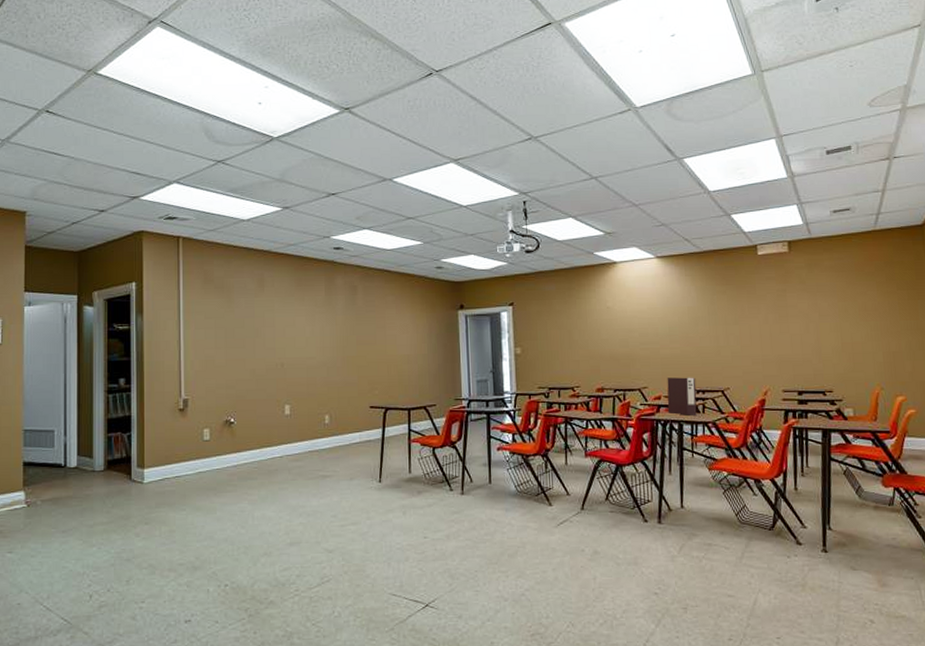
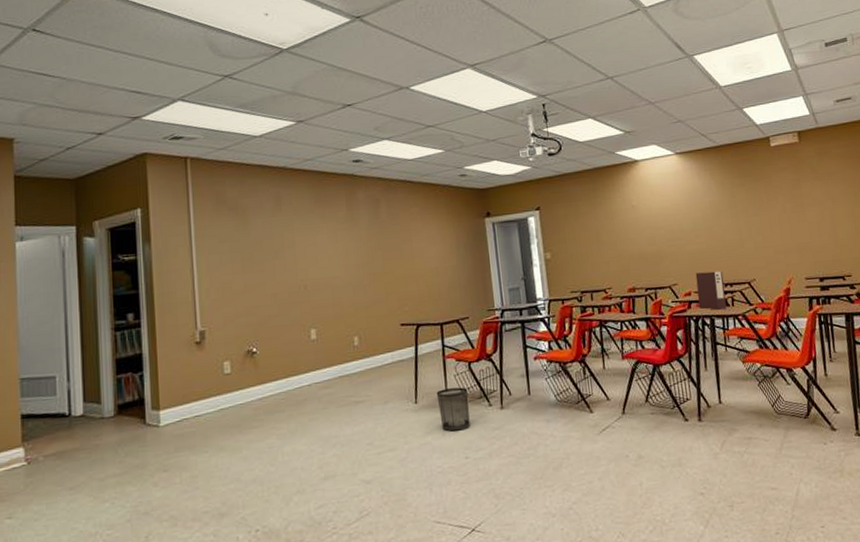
waste bin: none [400,471,431,512] -> present [436,387,470,432]

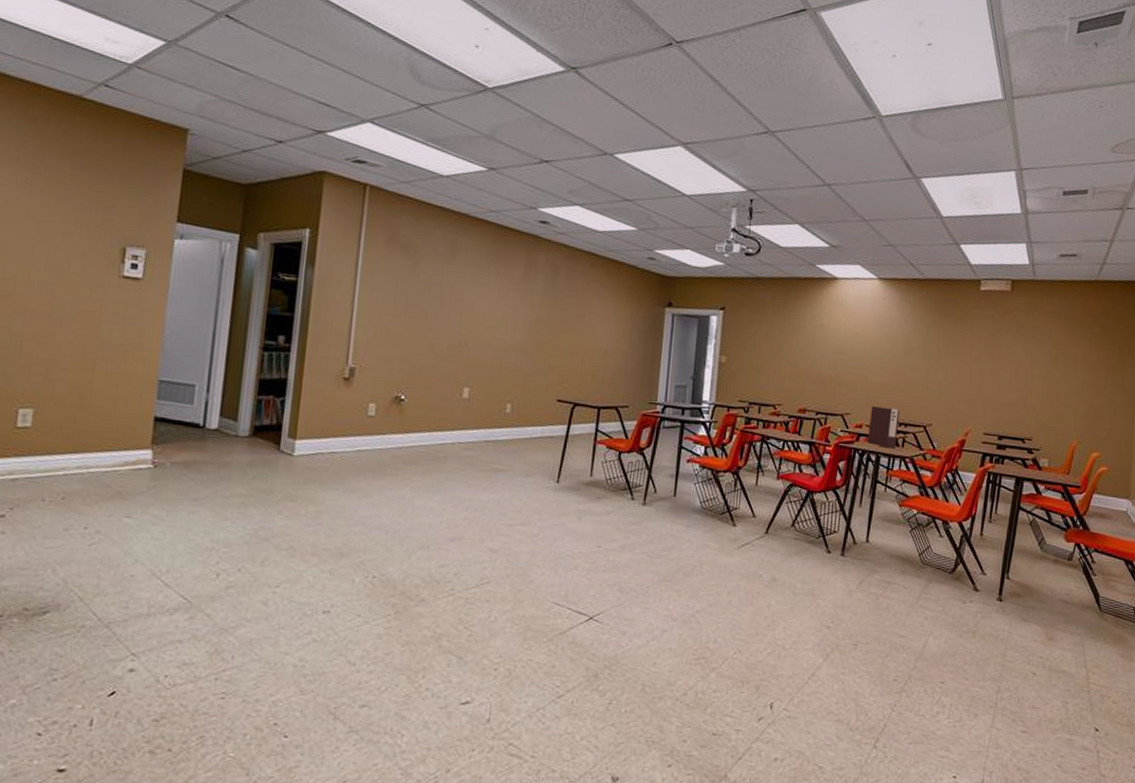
waste bin: present [436,387,470,432] -> none [579,474,613,519]

